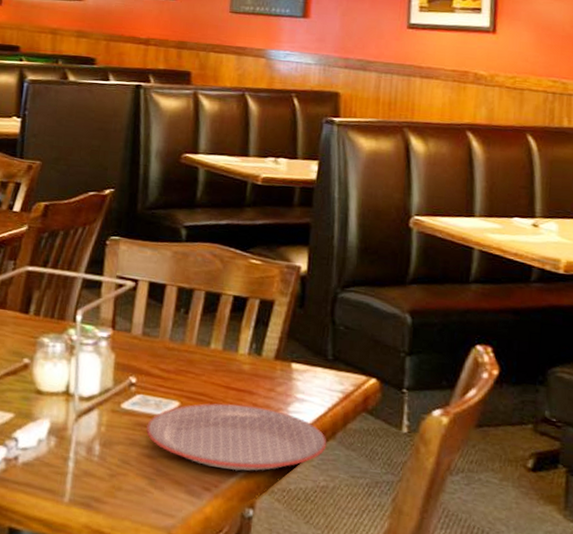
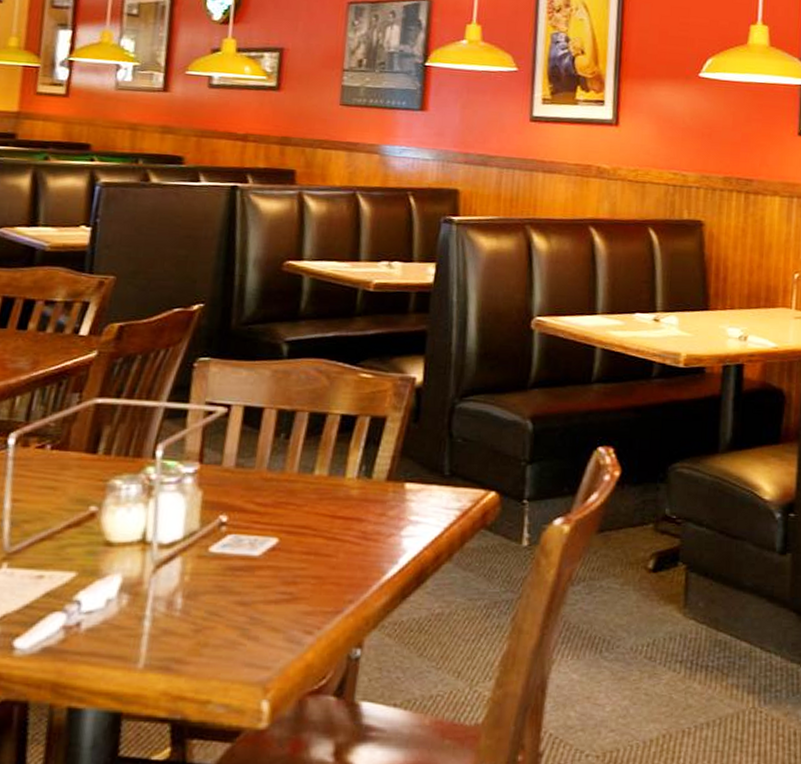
plate: present [146,403,327,471] -> none [238,534,443,609]

